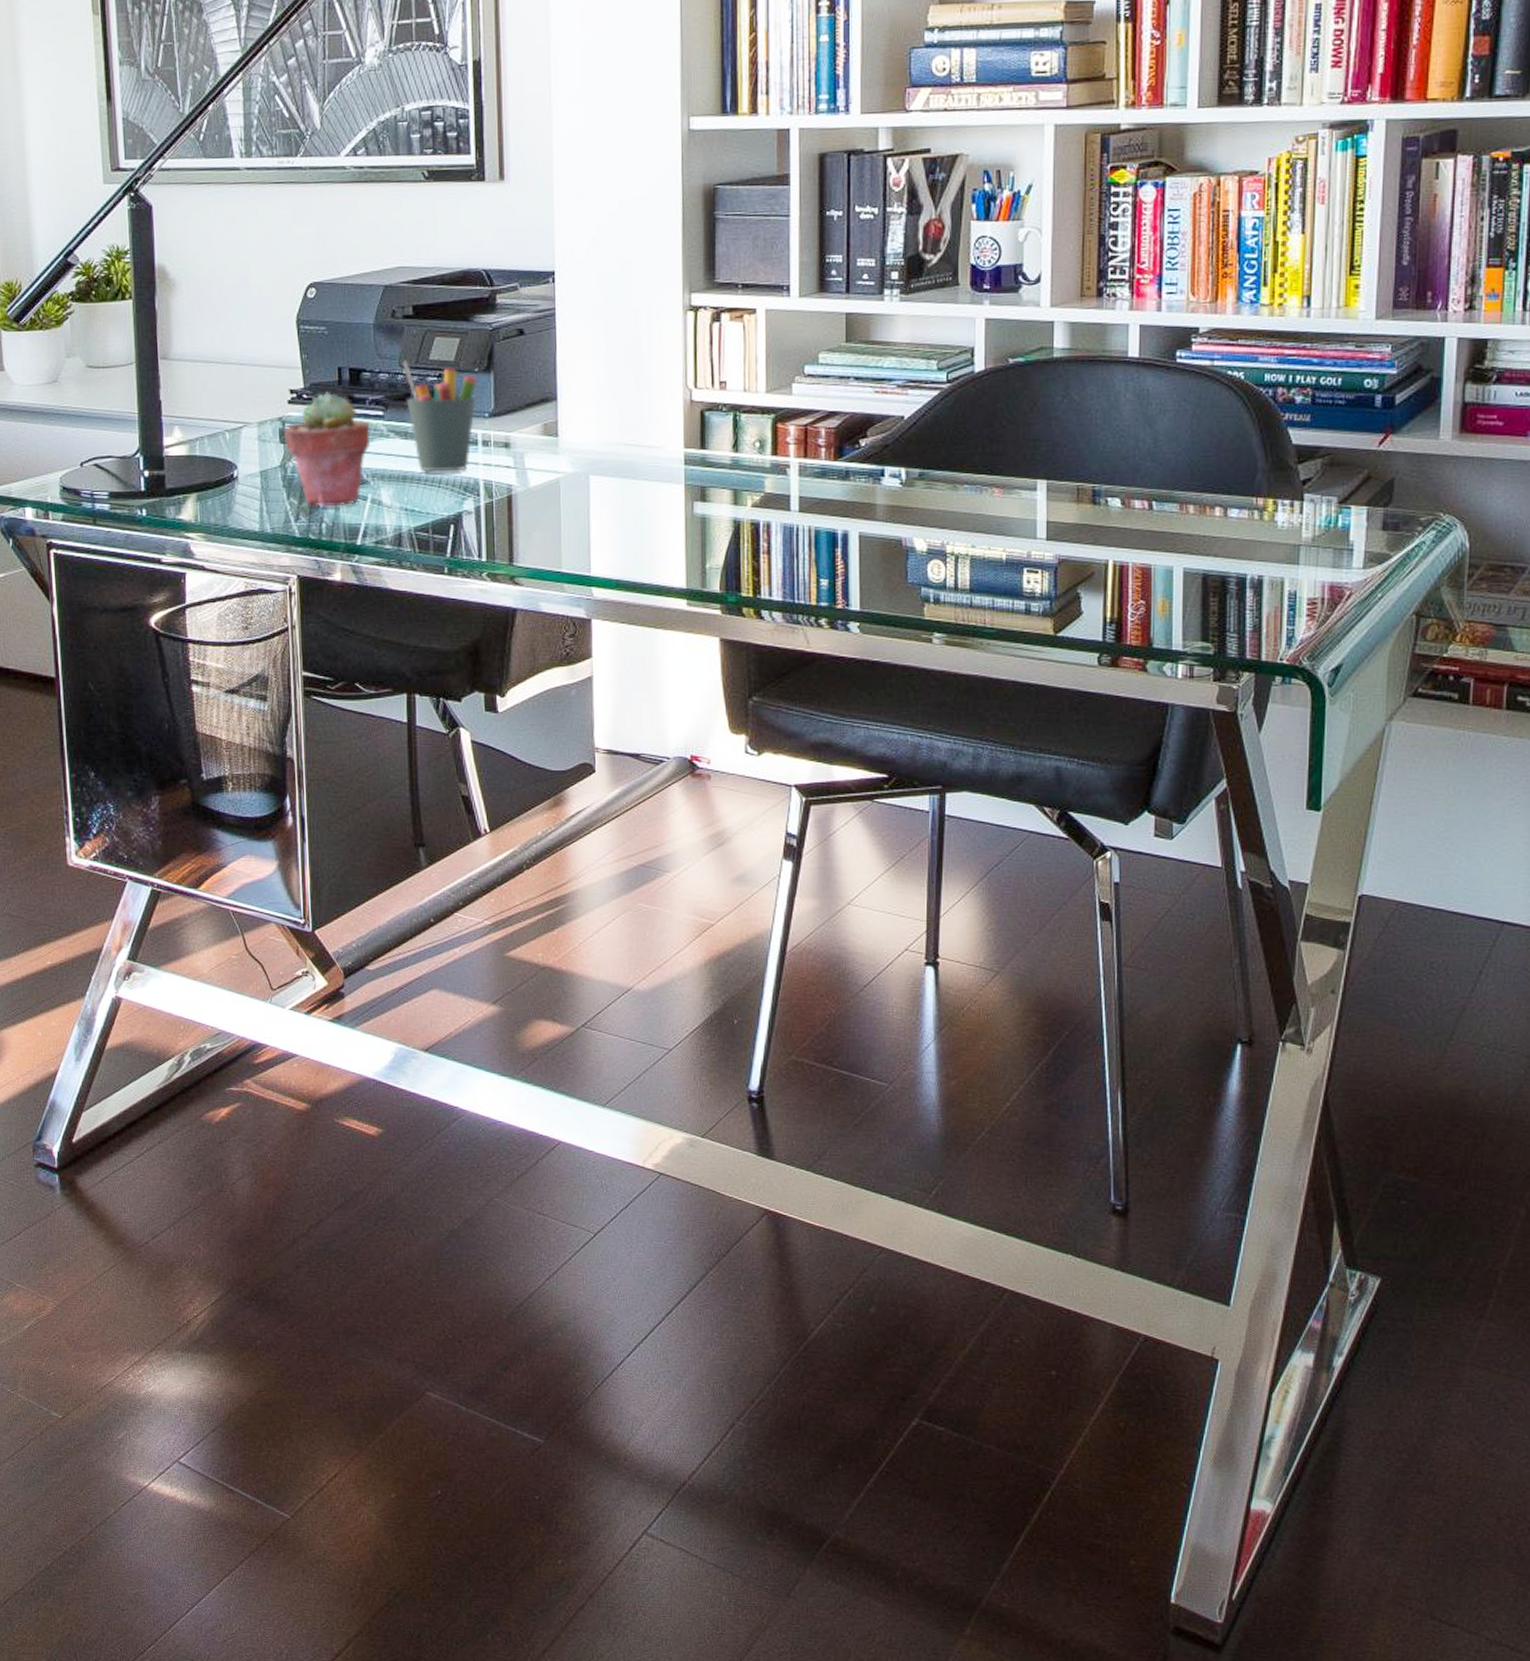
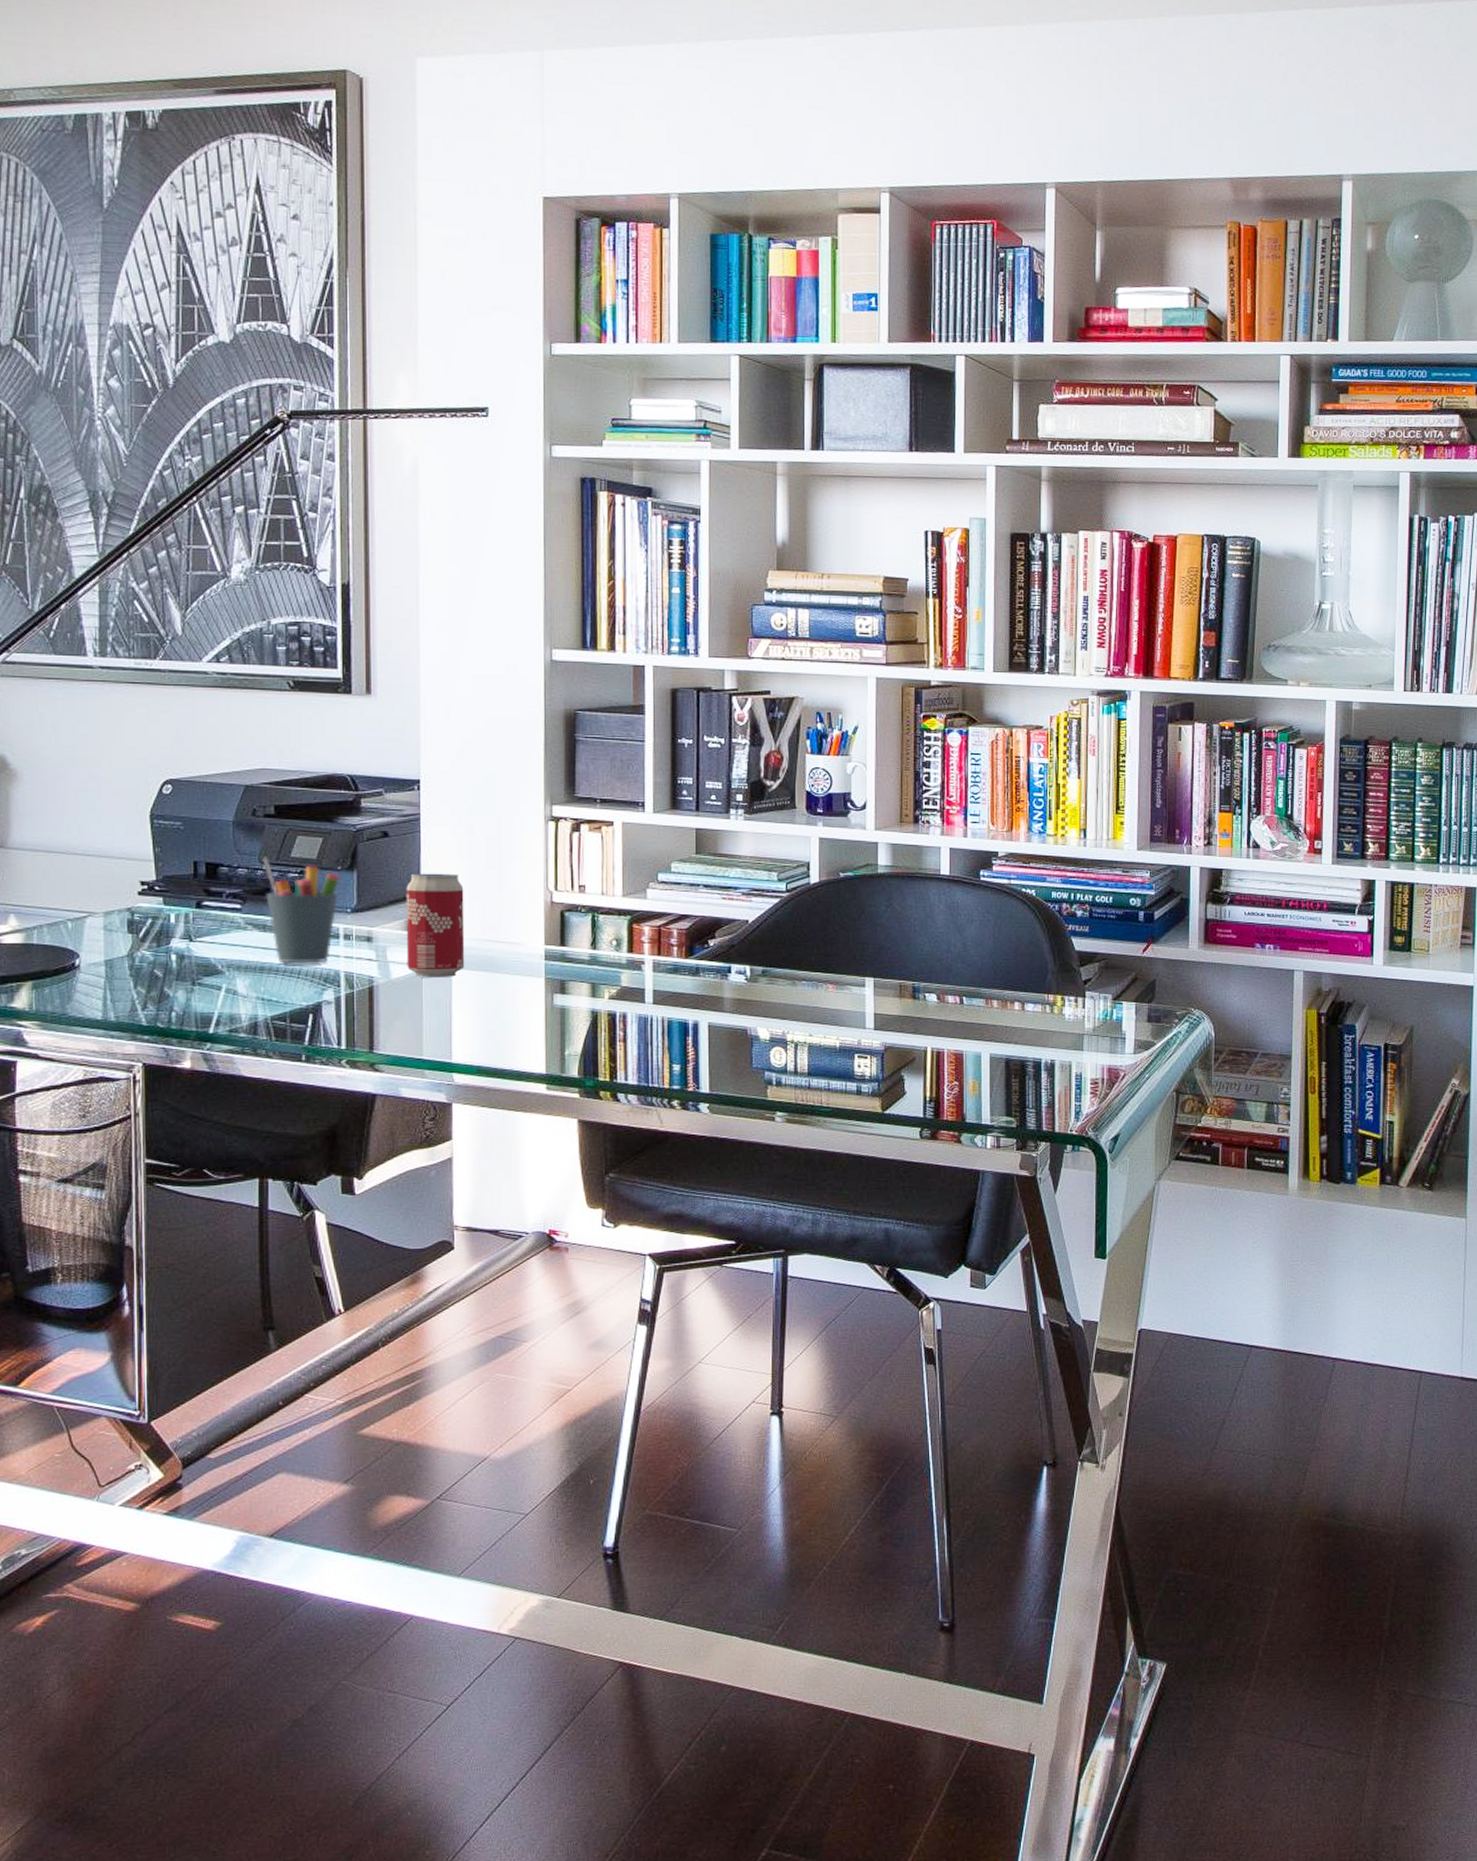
potted succulent: present [283,391,371,507] -> none [131,884,227,996]
beverage can: none [542,372,603,485] -> present [406,873,465,977]

